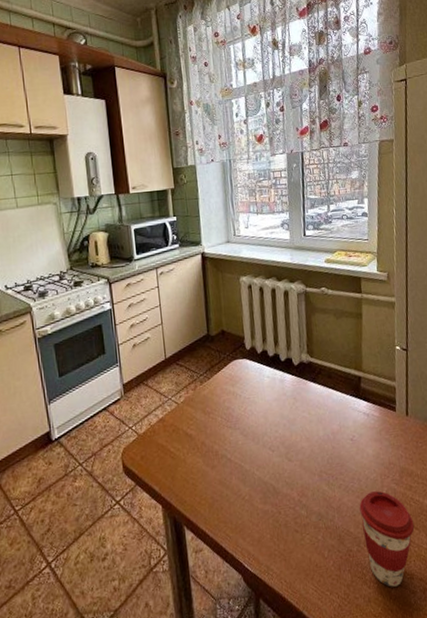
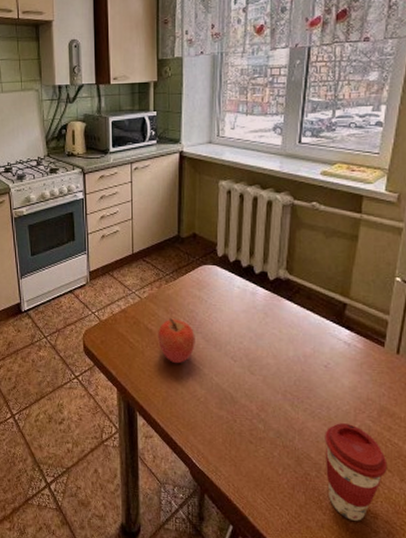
apple: none [197,419,235,466] -> present [158,318,195,364]

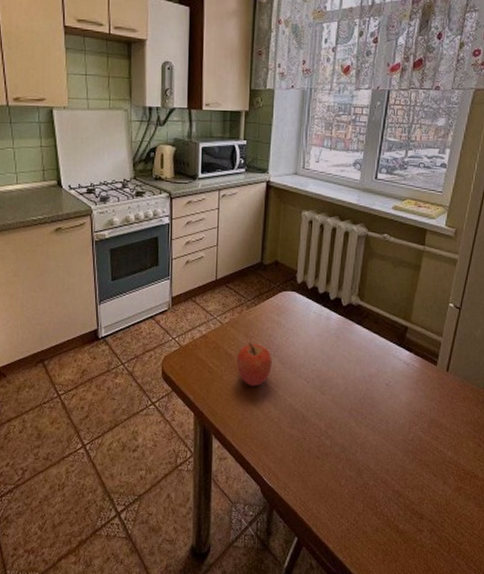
coffee cup: present [325,423,388,521] -> none [382,435,434,522]

